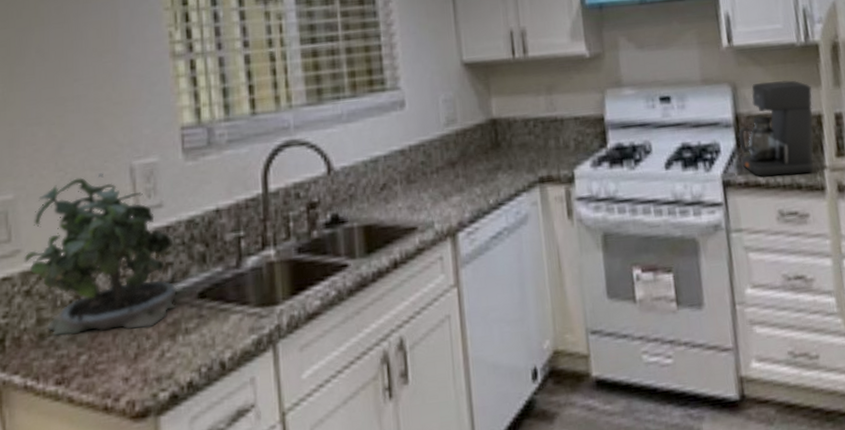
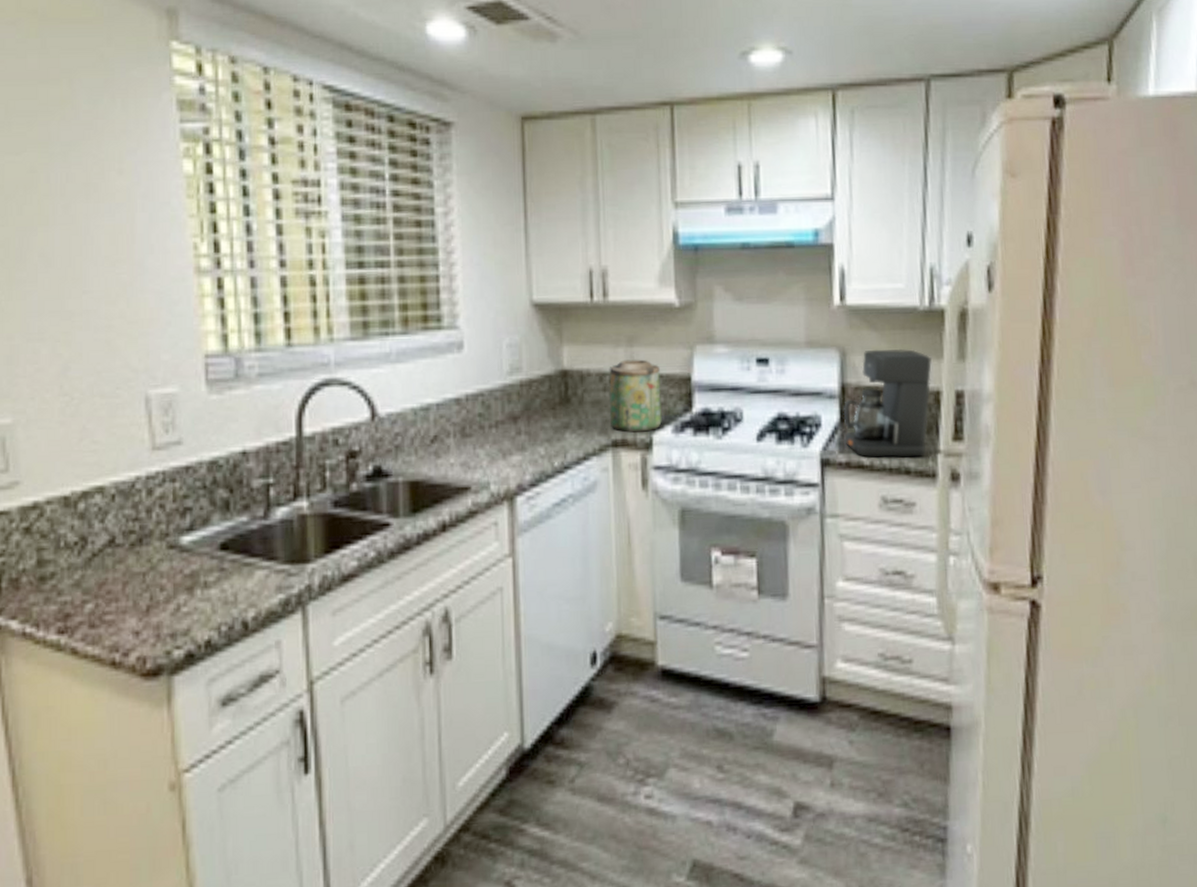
potted plant: present [24,173,181,336] -> none [23,401,201,580]
canister: none [532,104,581,169] -> present [609,359,662,433]

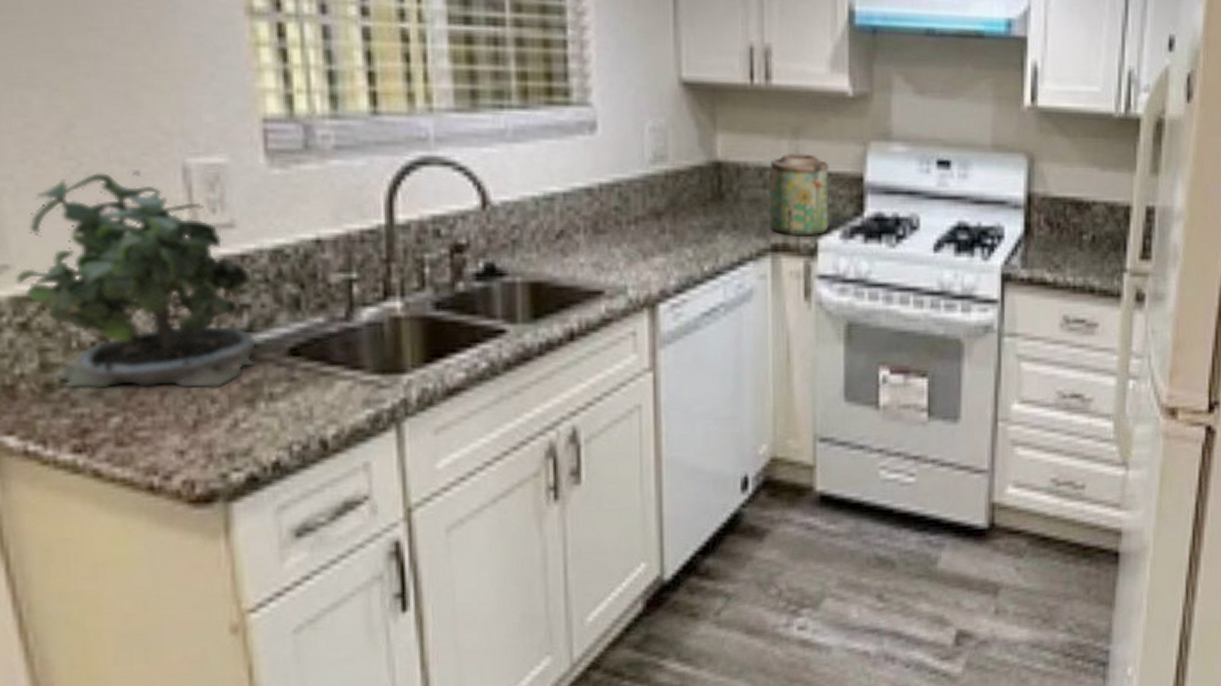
potted plant: none [23,401,201,580] -> present [15,170,264,389]
coffee maker: present [843,349,932,458] -> none [1028,157,1124,275]

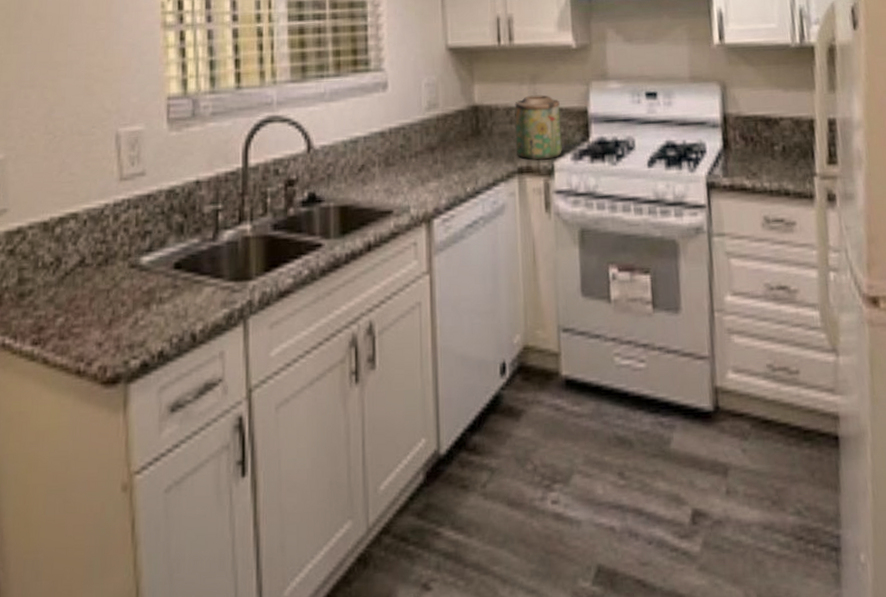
potted plant: present [15,170,264,389] -> none [10,138,158,297]

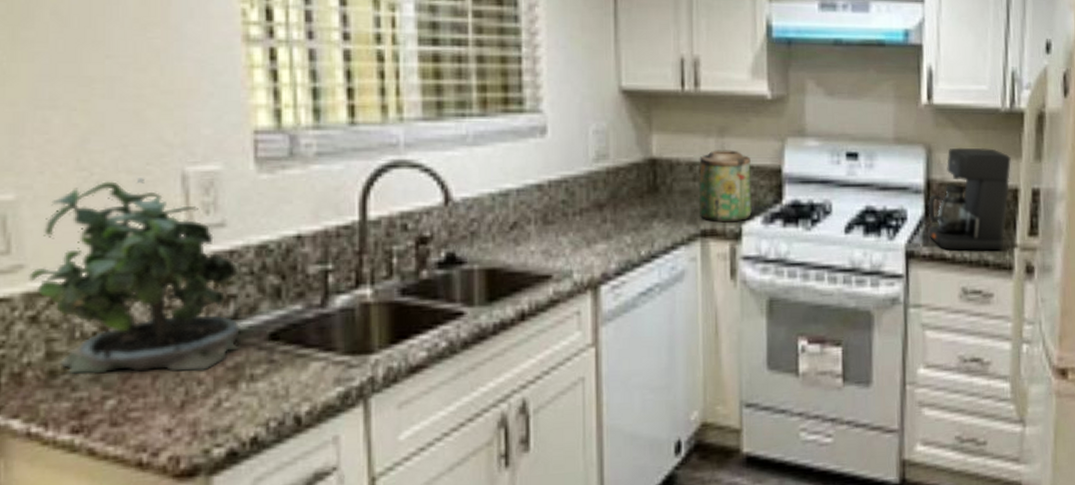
potted plant: none [10,138,158,297] -> present [29,178,247,374]
coffee maker: none [725,82,805,181] -> present [928,147,1011,251]

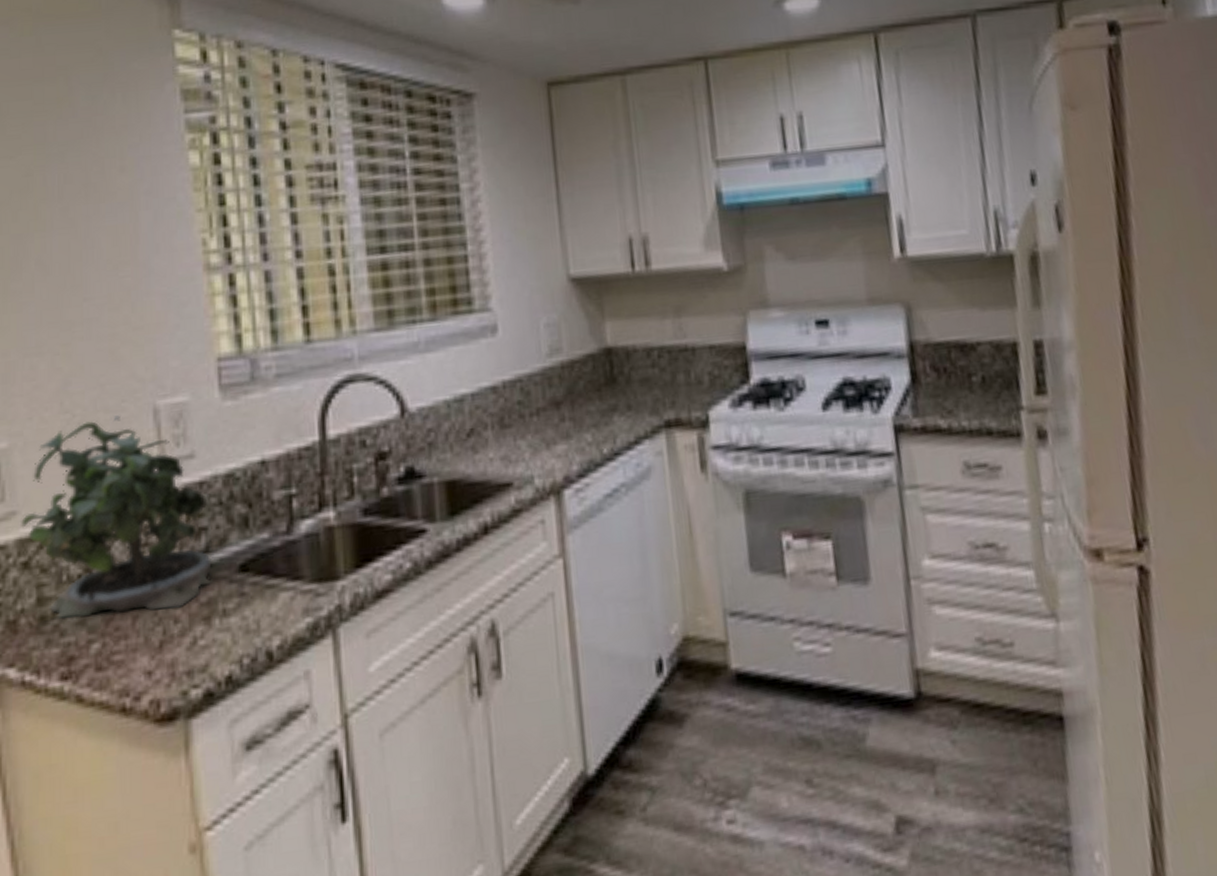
canister: present [698,150,752,223] -> none [656,330,718,411]
coffee maker: present [928,147,1011,251] -> none [913,299,1009,420]

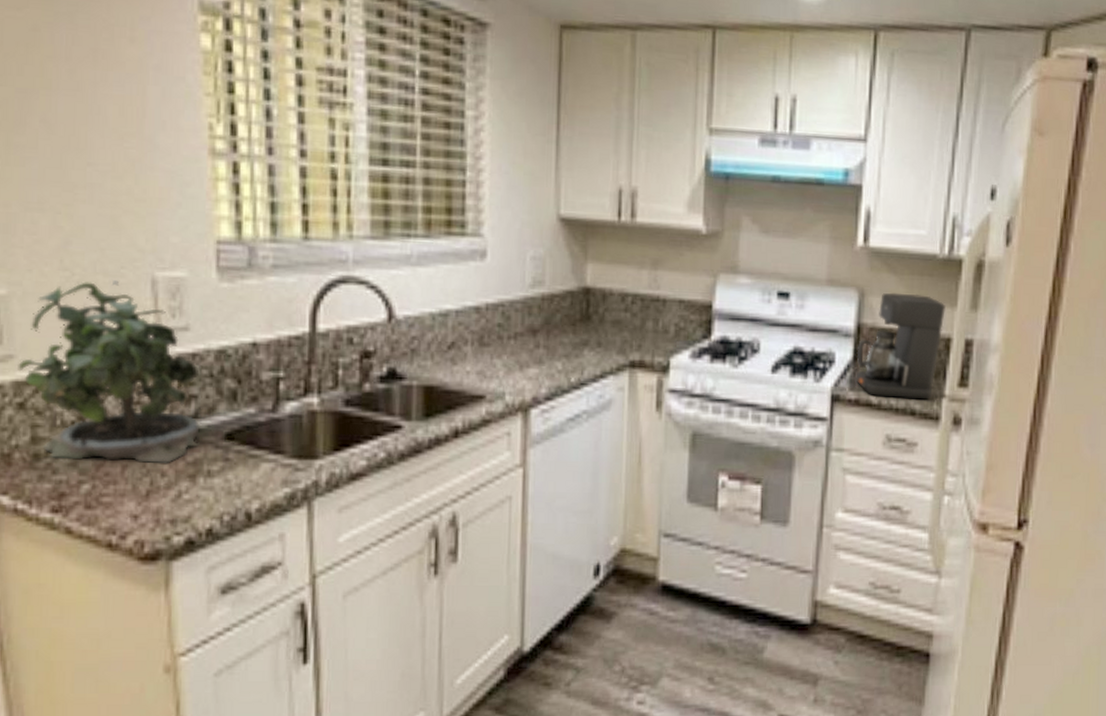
coffee maker: none [913,299,1009,420] -> present [855,292,946,400]

